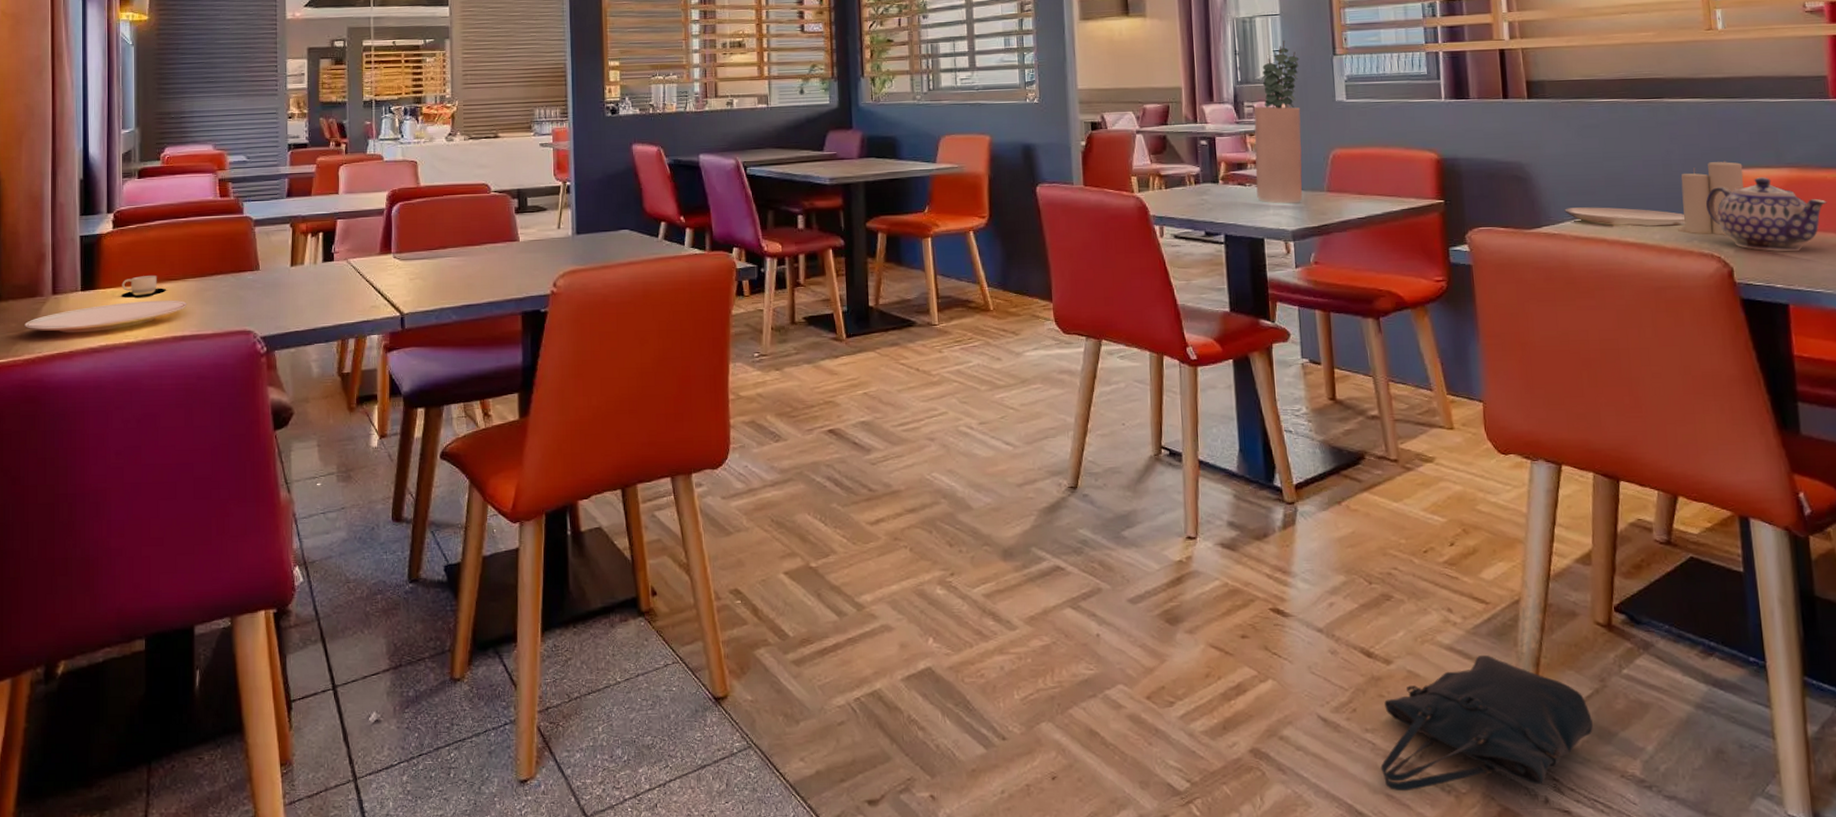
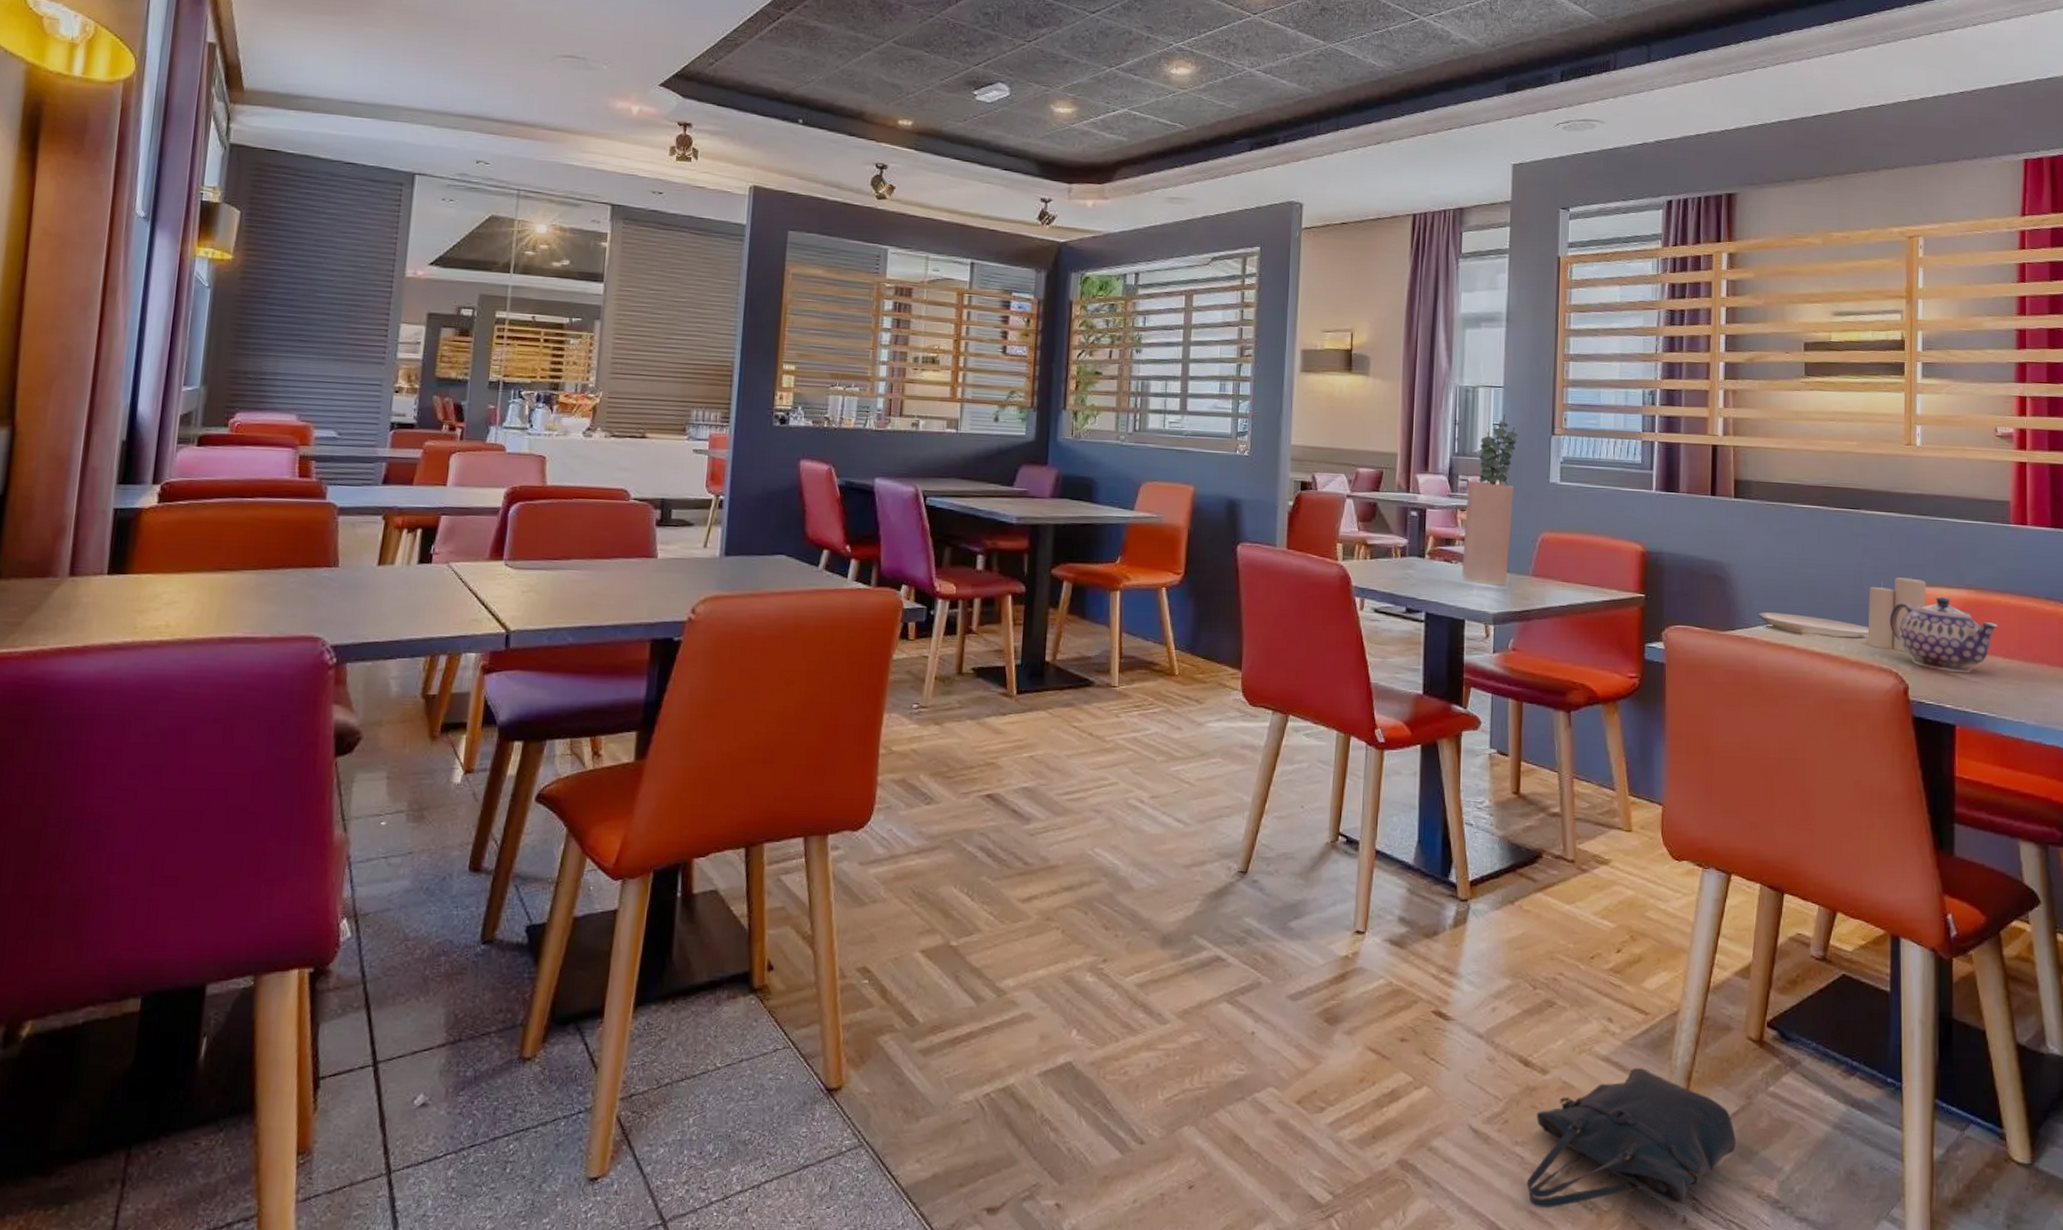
plate: present [24,300,188,333] -> none [28,592,243,625]
cup: present [121,275,166,299] -> none [158,562,217,589]

